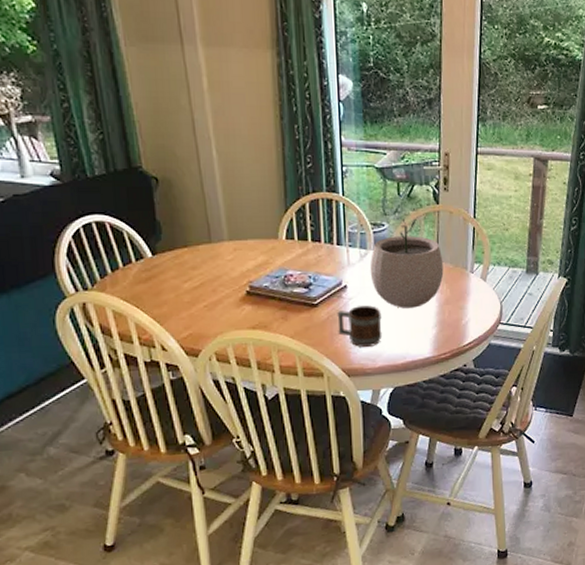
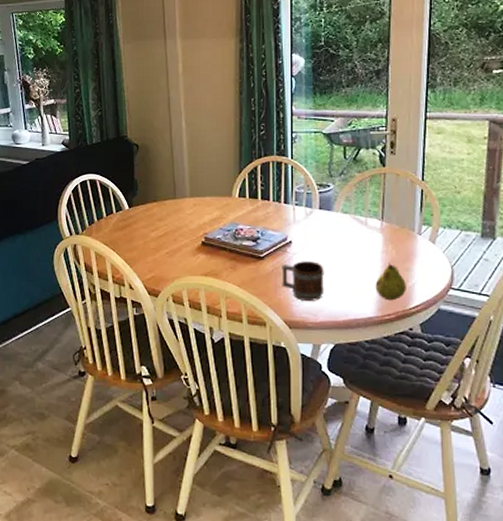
plant pot: present [369,217,444,308] -> none [314,179,389,266]
fruit: none [431,303,460,340] -> present [375,263,406,301]

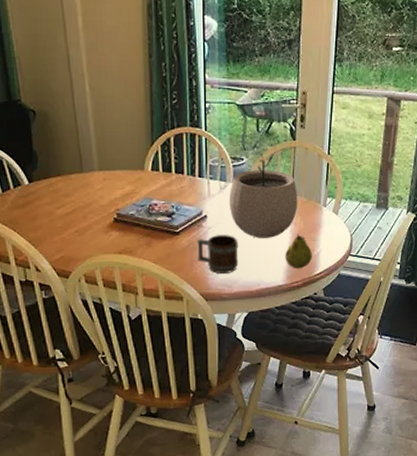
plant pot: none [314,179,389,266] -> present [229,152,298,238]

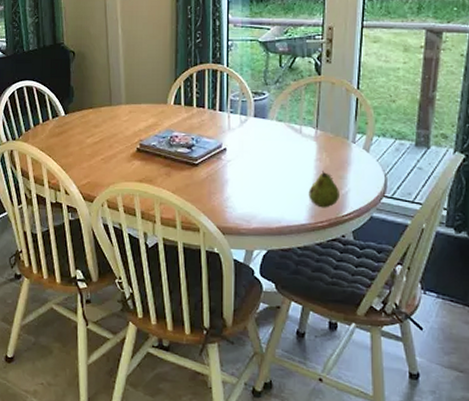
mug: present [197,235,239,273] -> none [216,168,258,208]
plant pot: present [229,152,298,238] -> none [249,87,323,174]

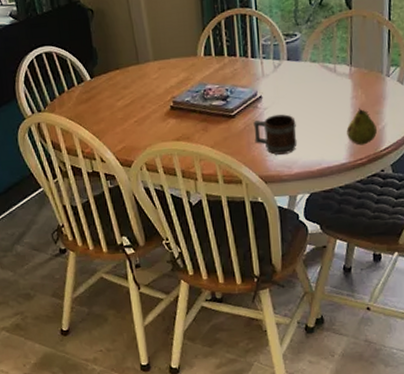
mug: none [216,168,258,208] -> present [253,114,298,155]

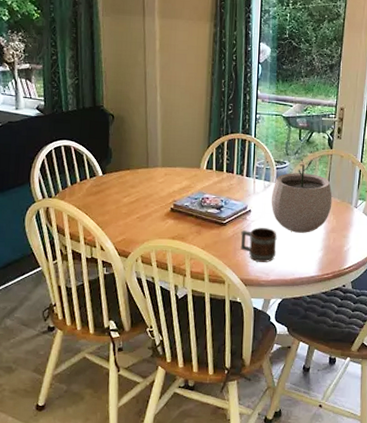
plant pot: none [283,25,358,116] -> present [271,157,332,233]
fruit: present [346,108,377,145] -> none [318,231,343,262]

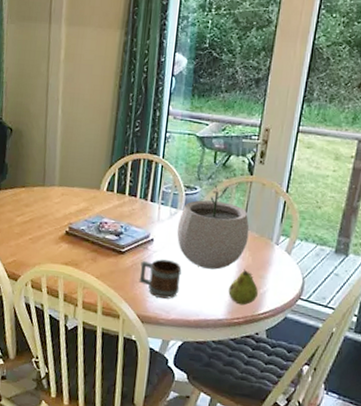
fruit: none [318,231,343,262] -> present [228,269,258,306]

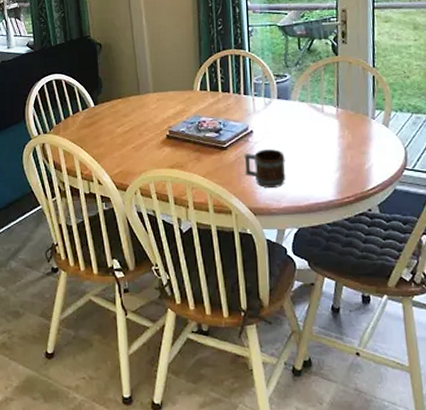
plant pot: present [176,183,250,270] -> none [273,68,345,152]
fruit: present [228,269,258,306] -> none [334,147,364,184]

